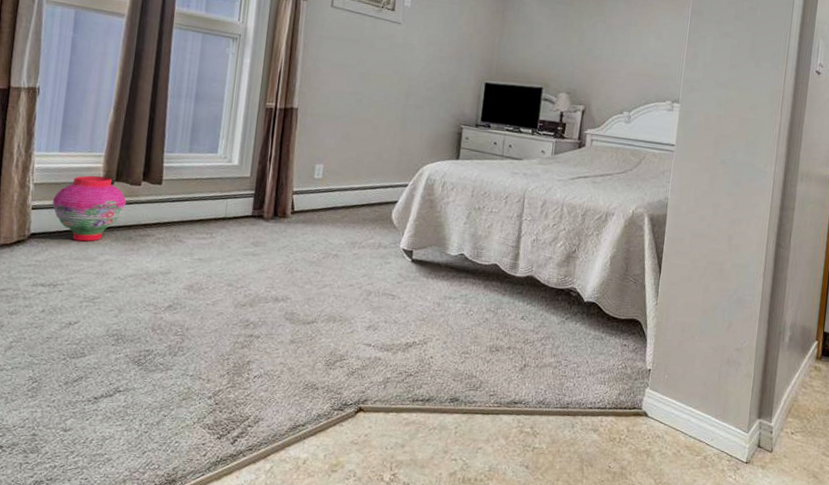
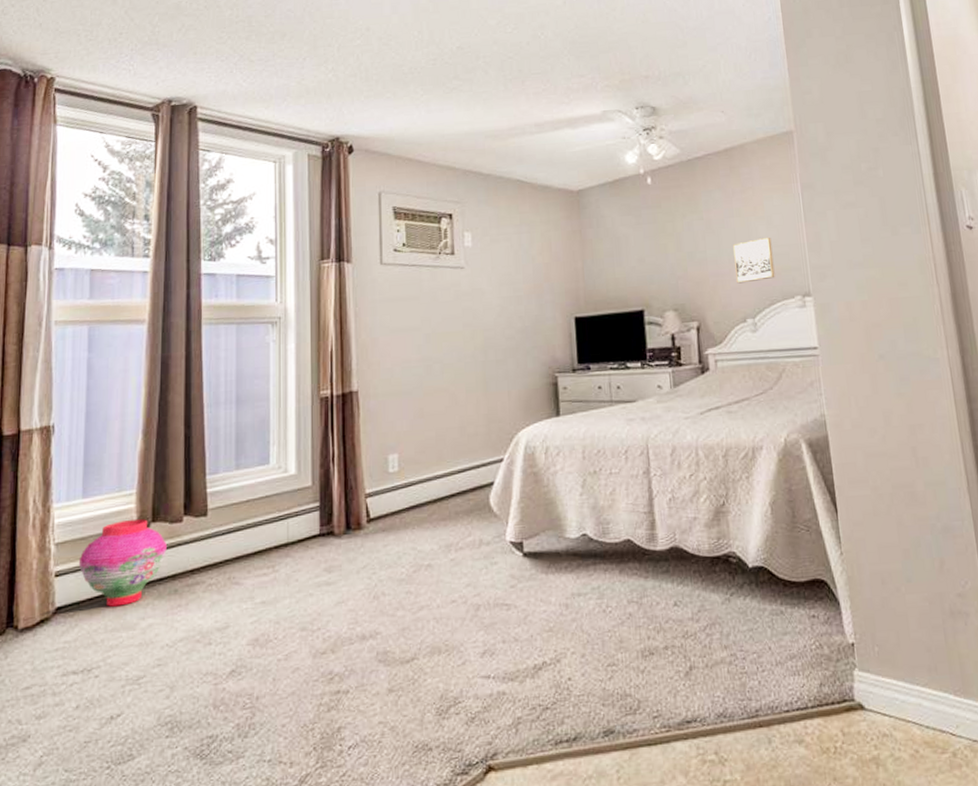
wall art: none [622,48,658,83] -> present [733,237,775,284]

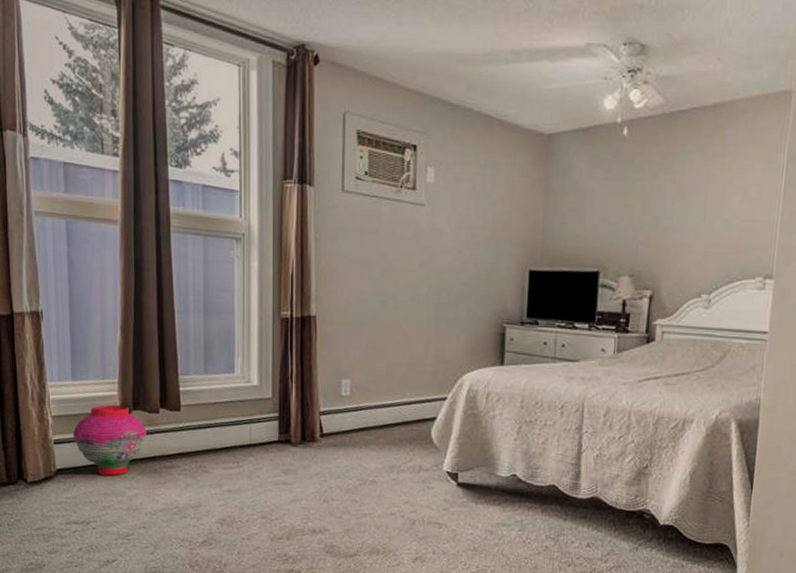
wall art: present [733,237,775,284] -> none [699,210,744,257]

